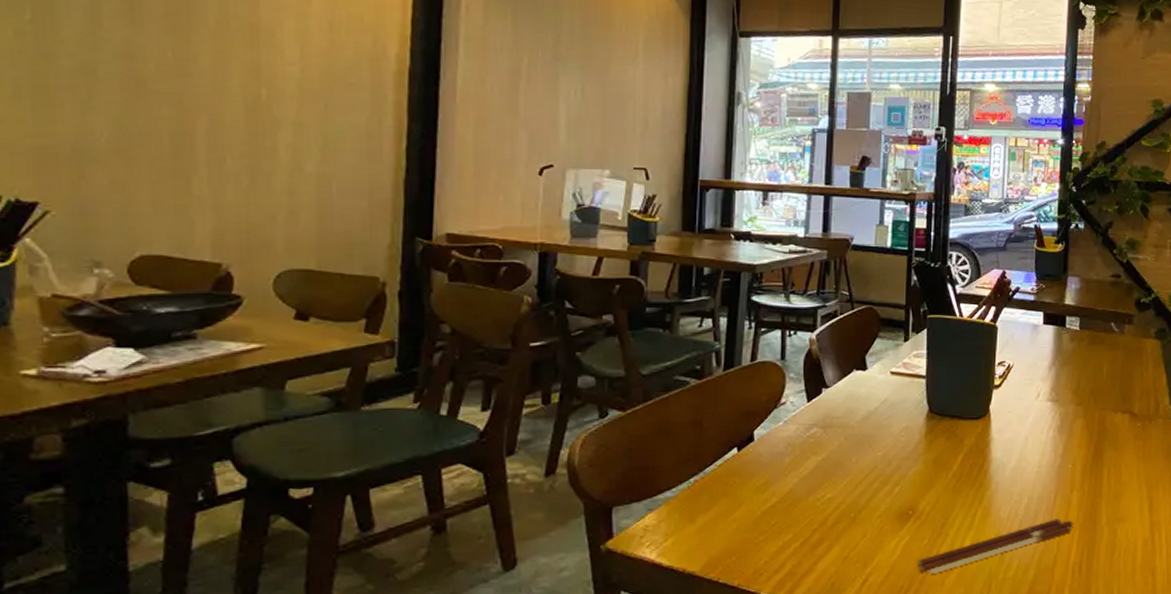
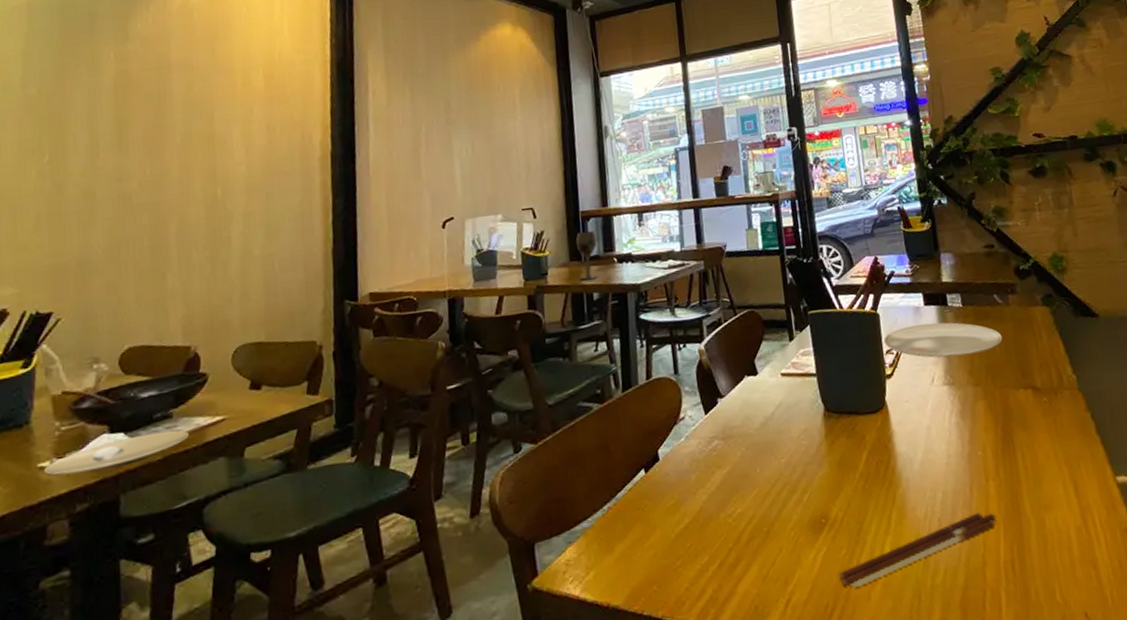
plate: none [28,353,217,388] -> present [43,430,189,477]
wine glass: none [690,202,715,253] -> present [576,231,598,281]
plate: none [998,342,1111,376] -> present [884,322,1003,358]

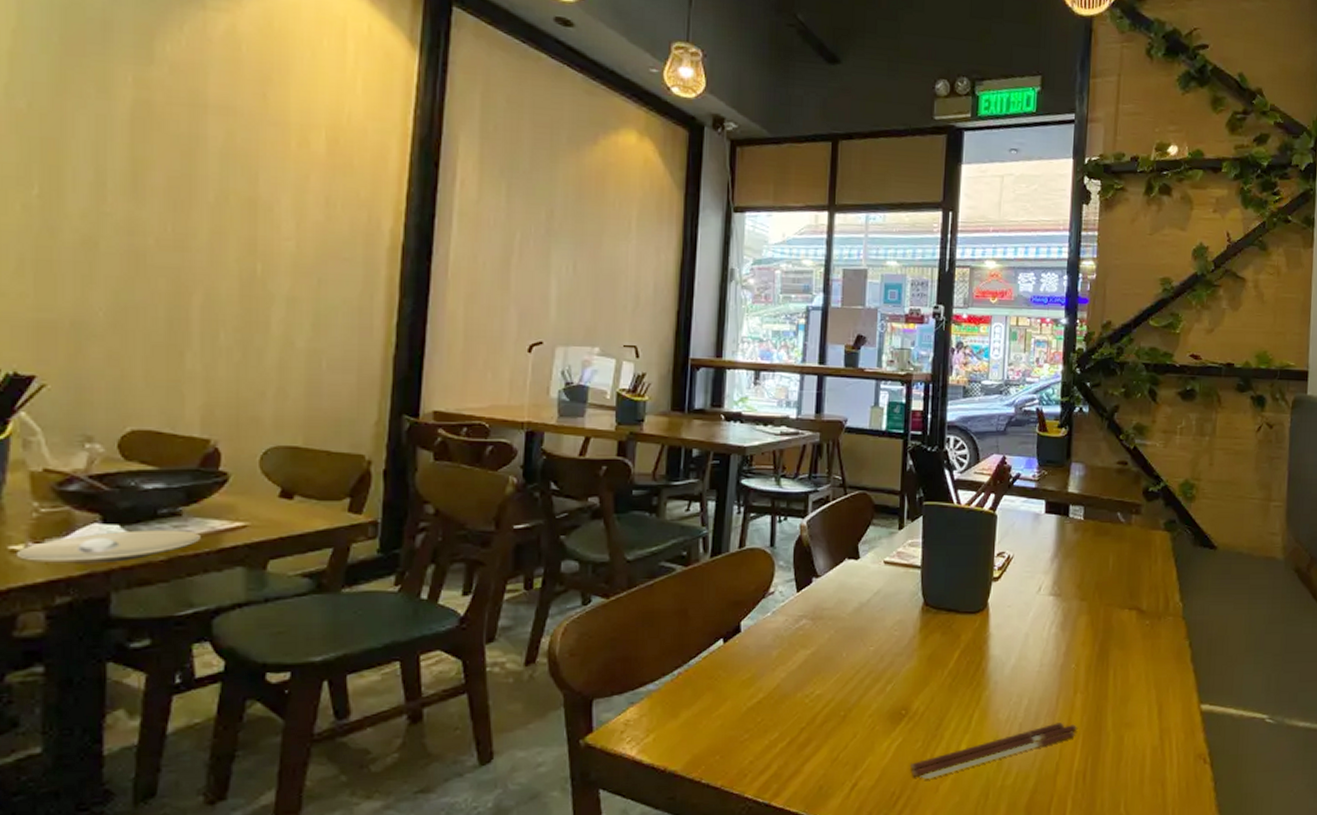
wine glass: present [576,231,598,281] -> none [679,381,705,434]
plate: present [884,322,1003,358] -> none [997,532,1118,569]

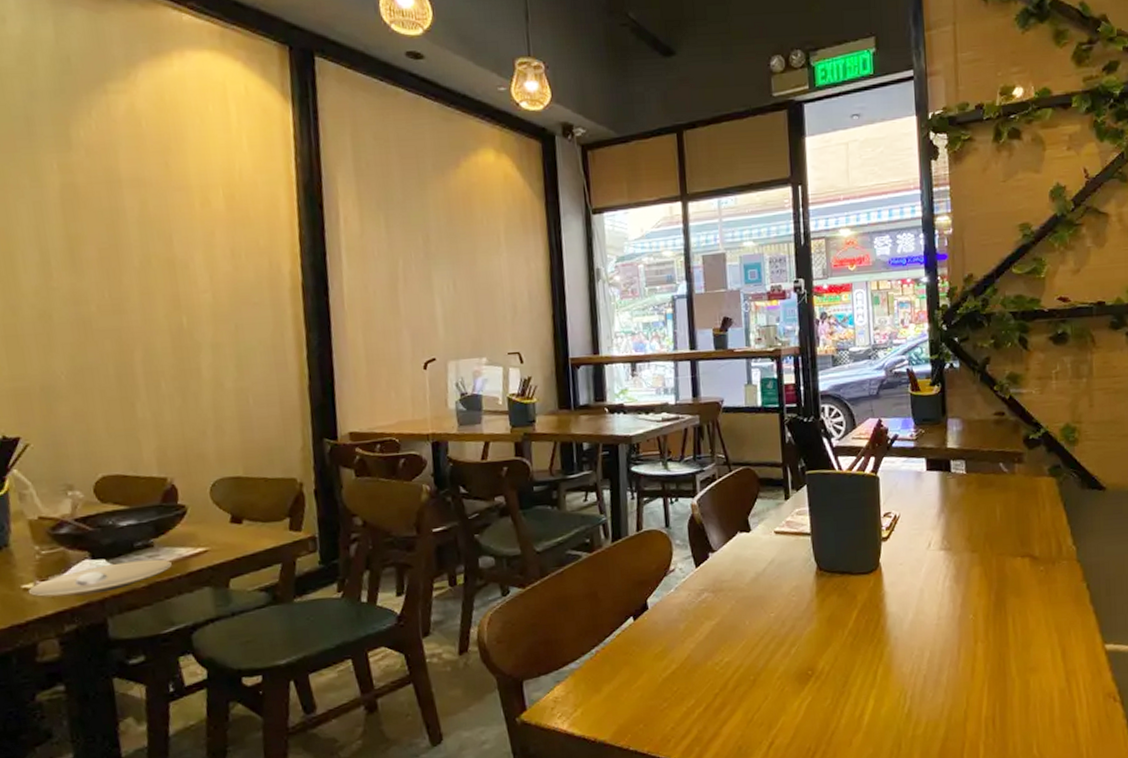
chopsticks: present [909,723,1078,779] -> none [821,672,982,734]

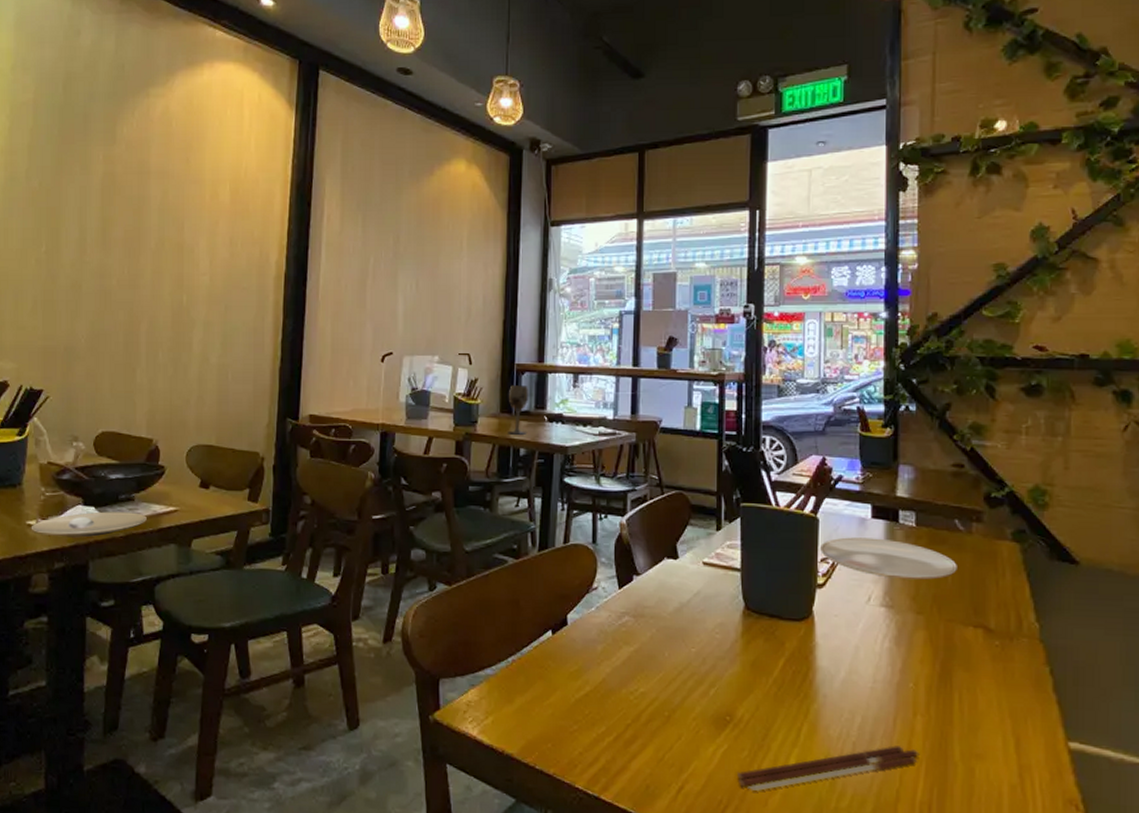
wine glass: none [565,379,588,430] -> present [508,385,529,435]
chopsticks: none [821,672,982,734] -> present [736,745,920,791]
plate: none [882,488,1004,524] -> present [820,537,957,580]

